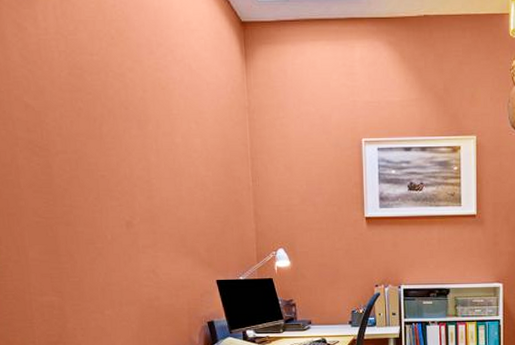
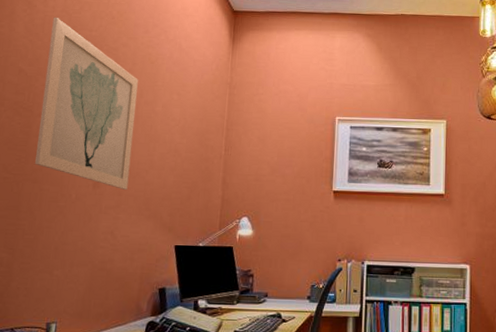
wall art: none [48,40,161,227] -> present [35,17,138,190]

